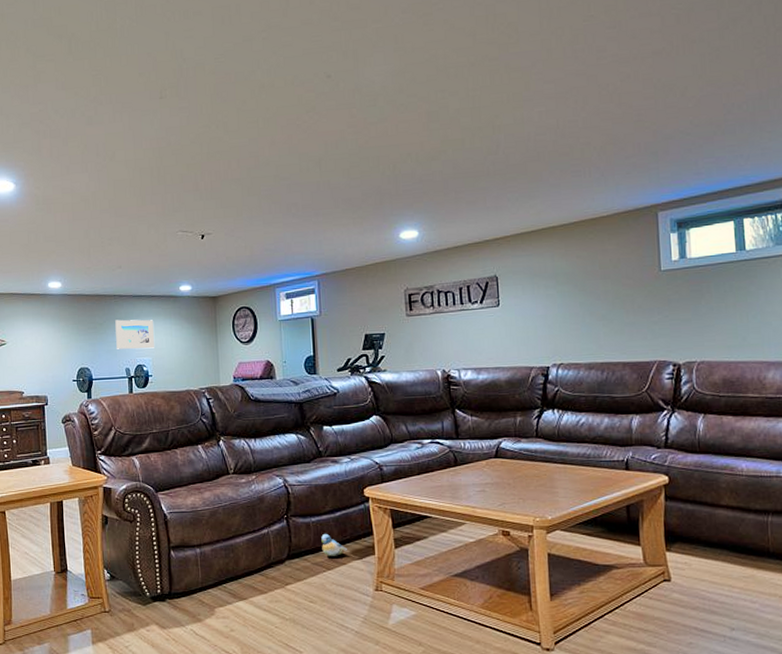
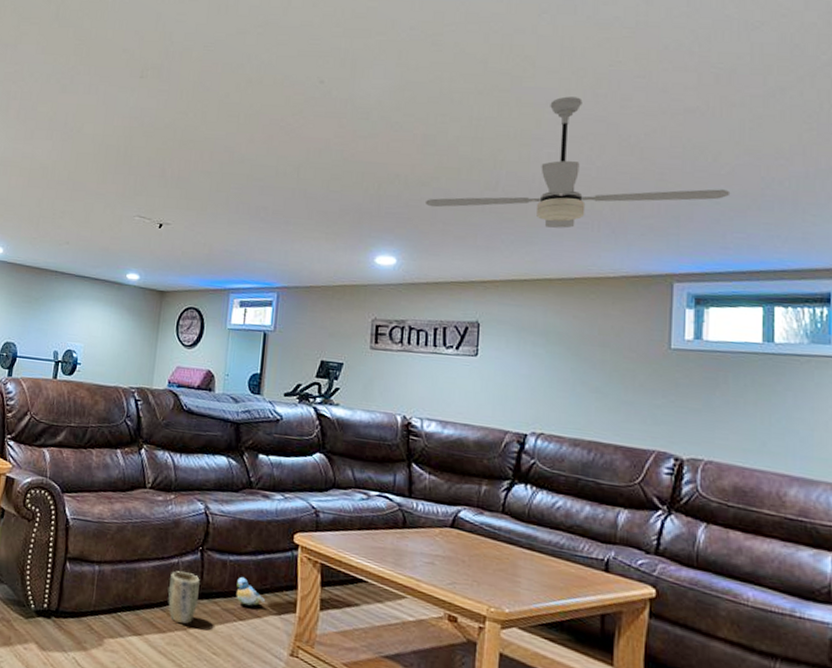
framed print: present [115,319,154,349] -> none [48,297,93,335]
plant pot: none [263,539,291,582] -> present [168,571,201,624]
ceiling fan: none [436,55,699,180] -> present [424,96,731,229]

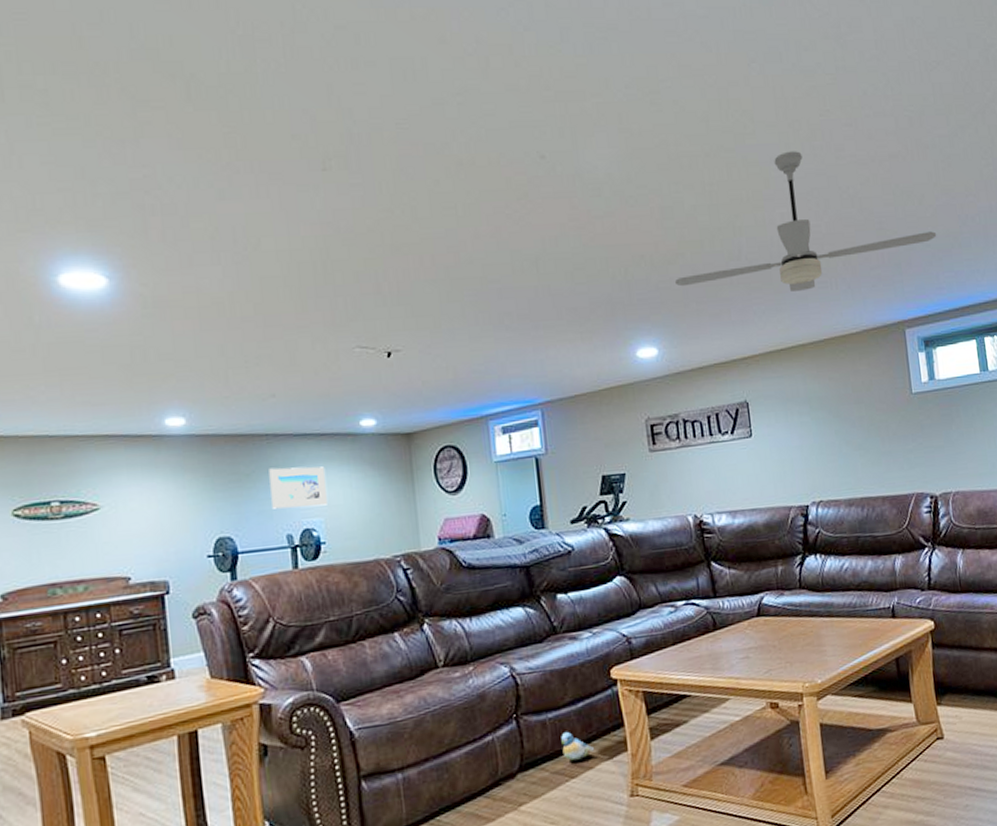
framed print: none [48,297,93,335] -> present [269,466,327,509]
plant pot: present [168,571,201,624] -> none [487,746,524,805]

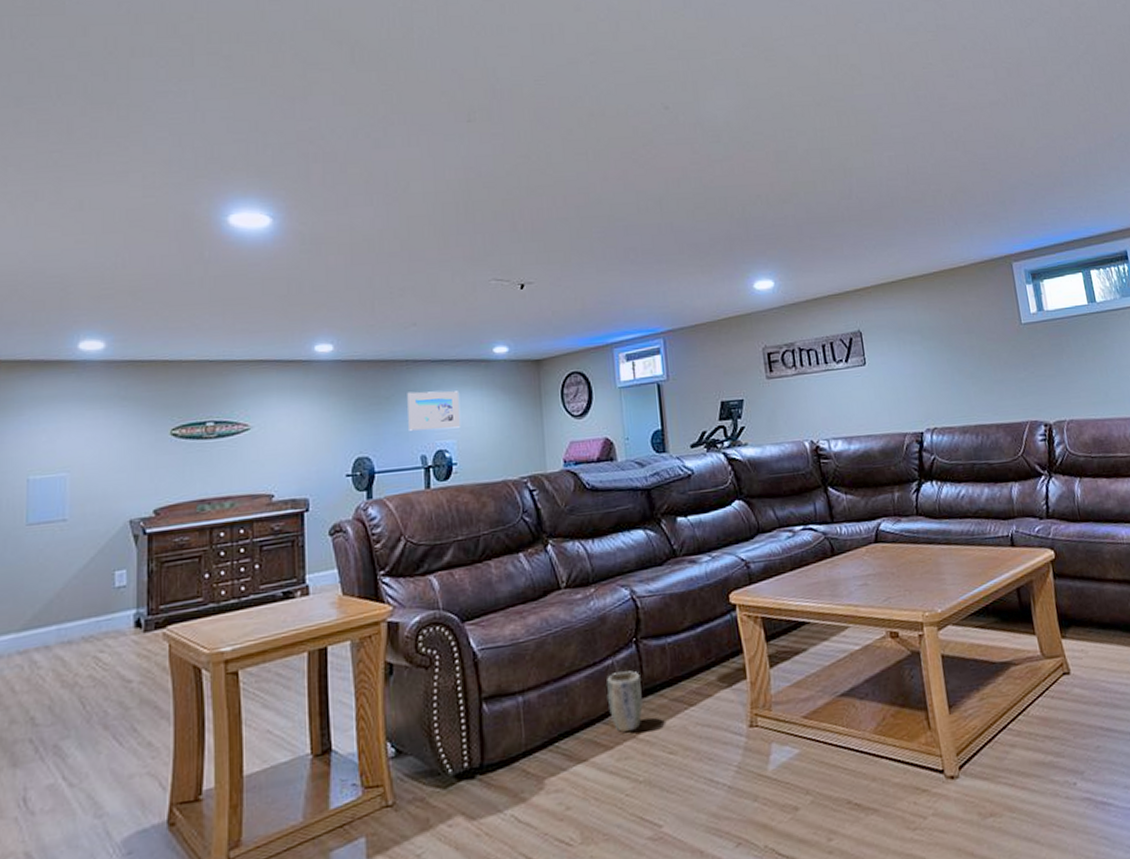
plant pot: none [487,746,524,805] -> present [606,671,643,732]
plush toy: present [561,731,594,761] -> none [680,657,713,688]
ceiling fan: present [674,151,937,291] -> none [789,100,1039,228]

